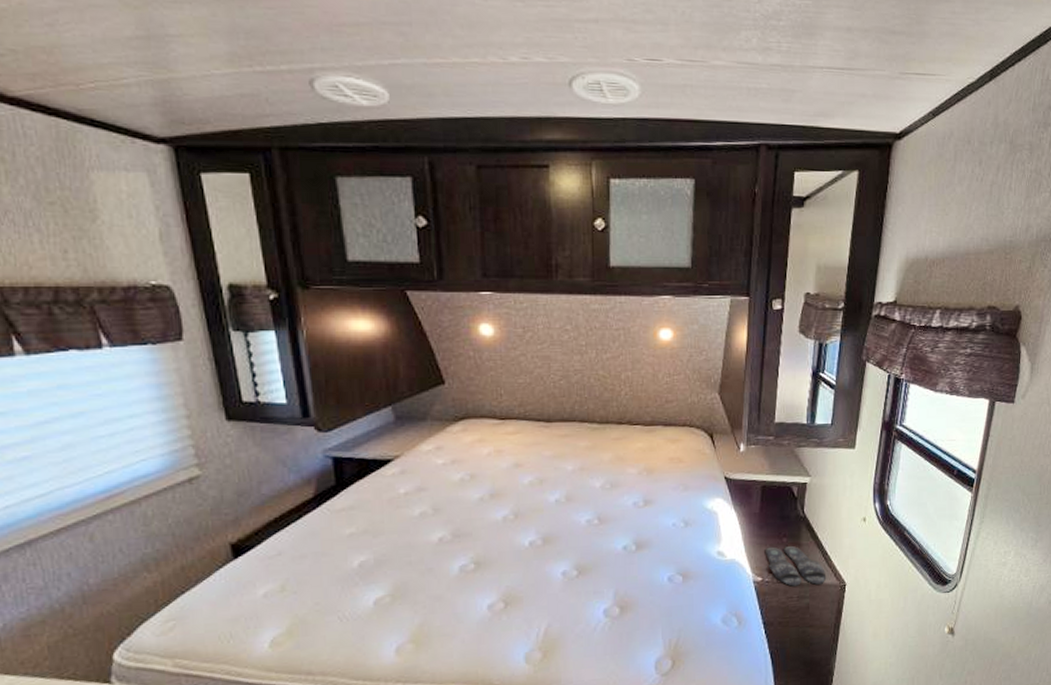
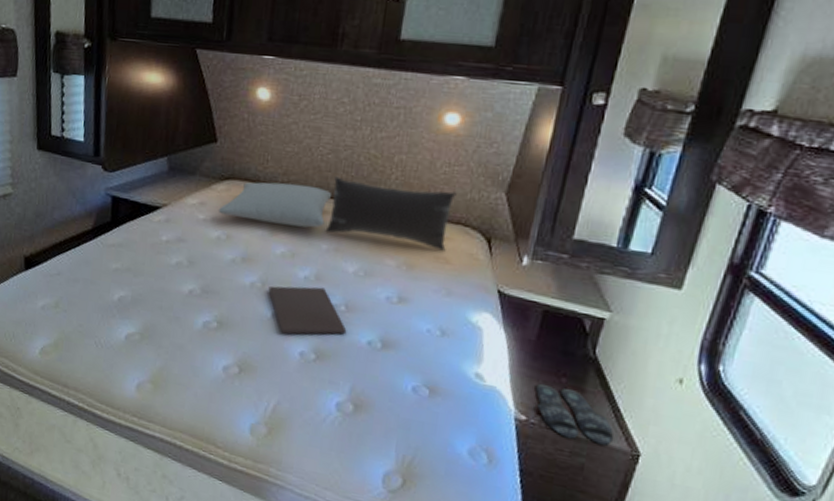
pillow: none [457,412,570,456] -> present [218,182,332,228]
plaque: none [522,506,603,559] -> present [268,286,347,335]
pillow: none [568,398,679,455] -> present [325,176,457,251]

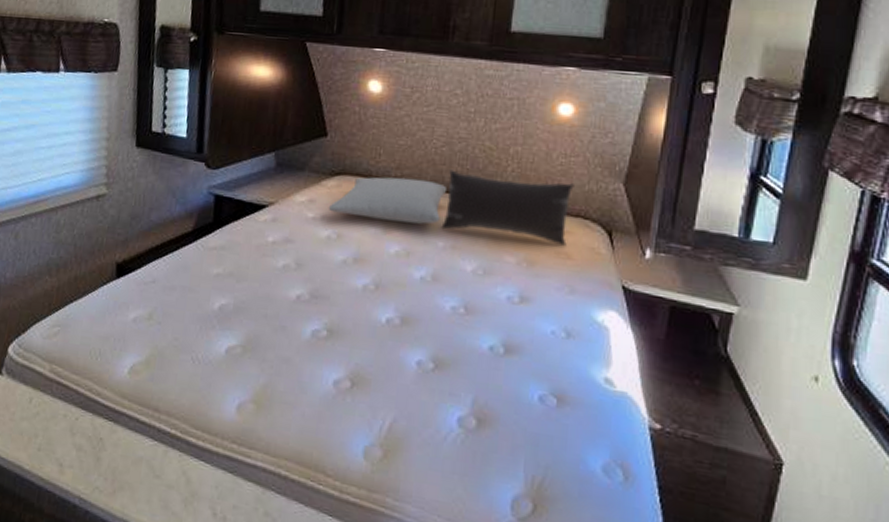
plaque: present [268,286,347,335] -> none [382,288,467,342]
slippers: present [535,383,614,446] -> none [668,386,753,455]

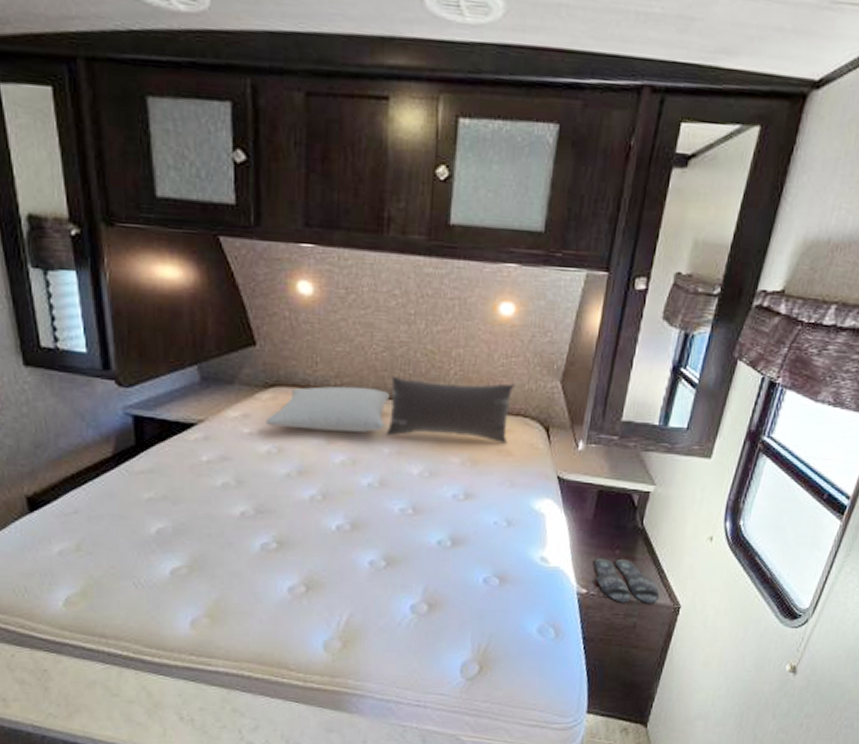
slippers: none [668,386,753,455] -> present [593,557,659,605]

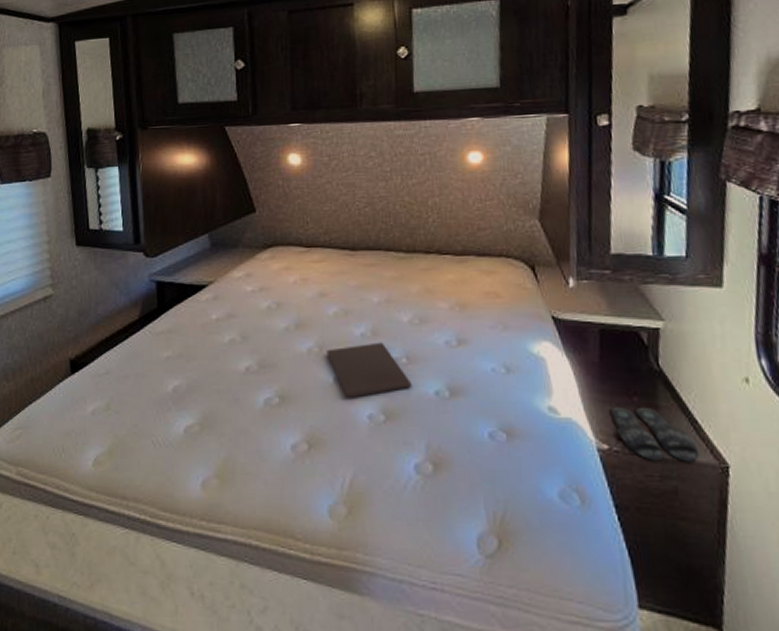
pillow: present [265,386,391,432] -> none [265,240,375,284]
plaque: none [330,493,416,545] -> present [326,342,412,398]
pillow: present [386,375,515,444] -> none [374,226,494,286]

